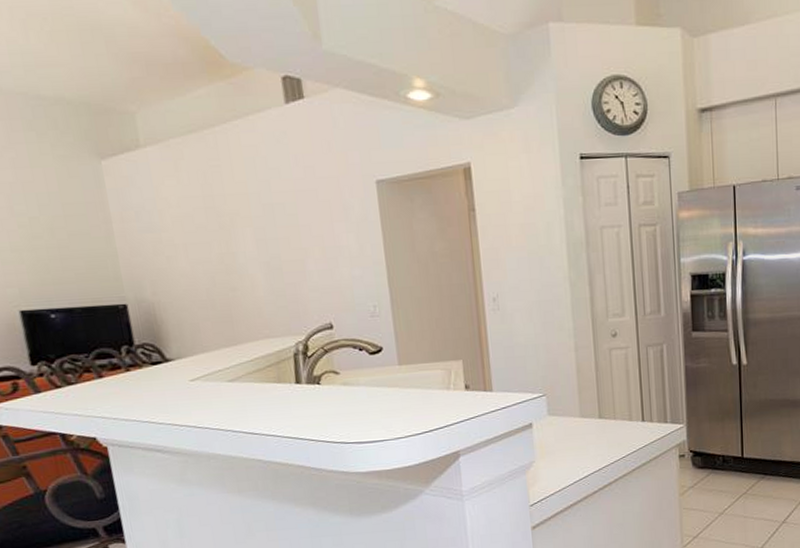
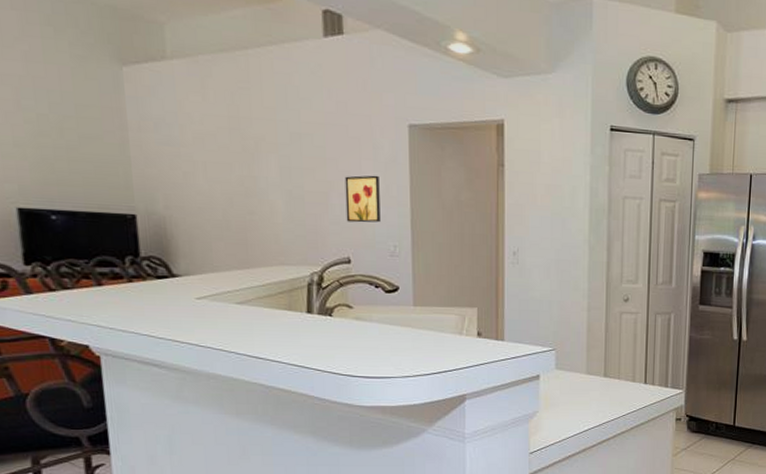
wall art: none [319,236,358,287] -> present [345,175,381,223]

